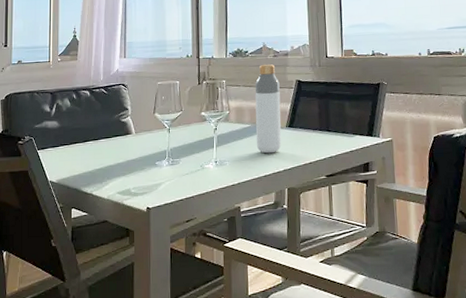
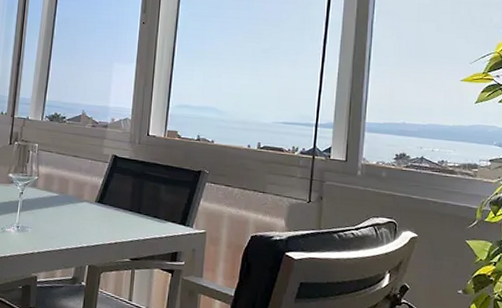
bottle: present [255,63,282,154] -> none [61,133,95,227]

